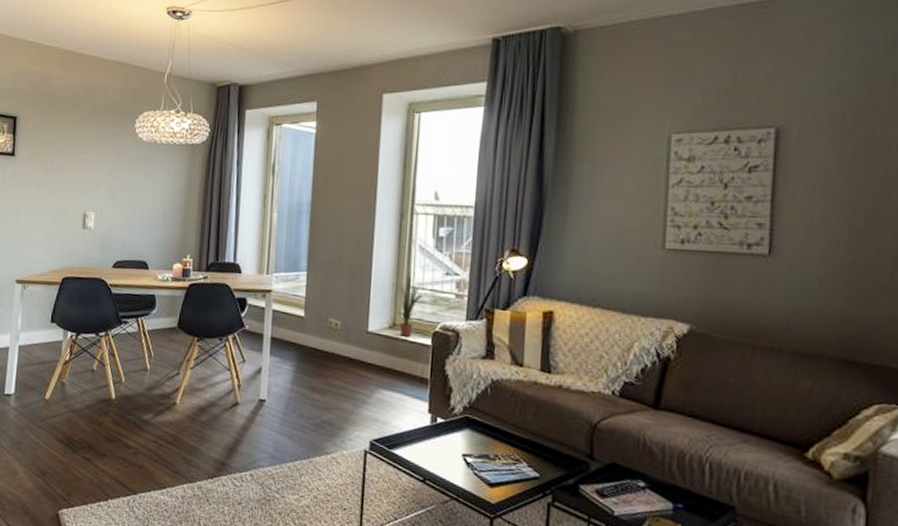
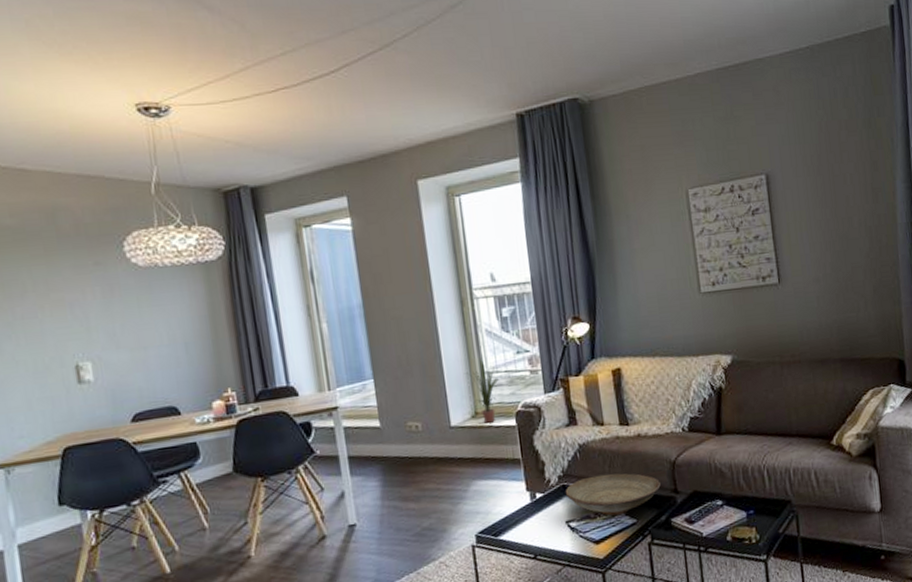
decorative bowl: none [467,415,575,464] -> present [565,473,661,516]

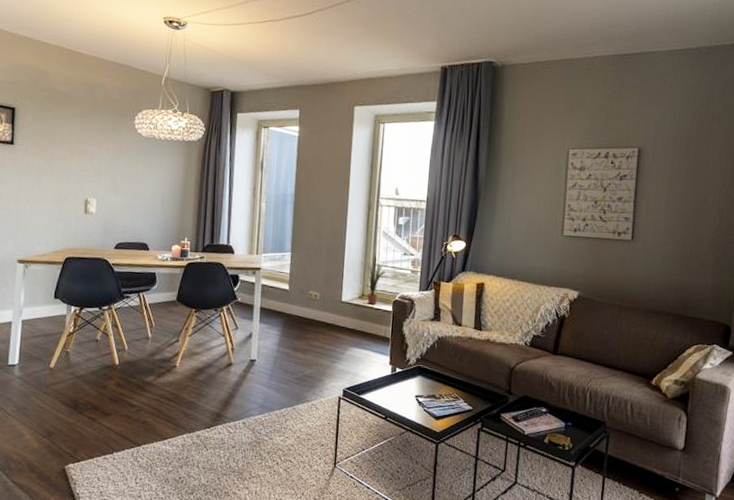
decorative bowl: present [565,473,661,516] -> none [419,364,498,400]

